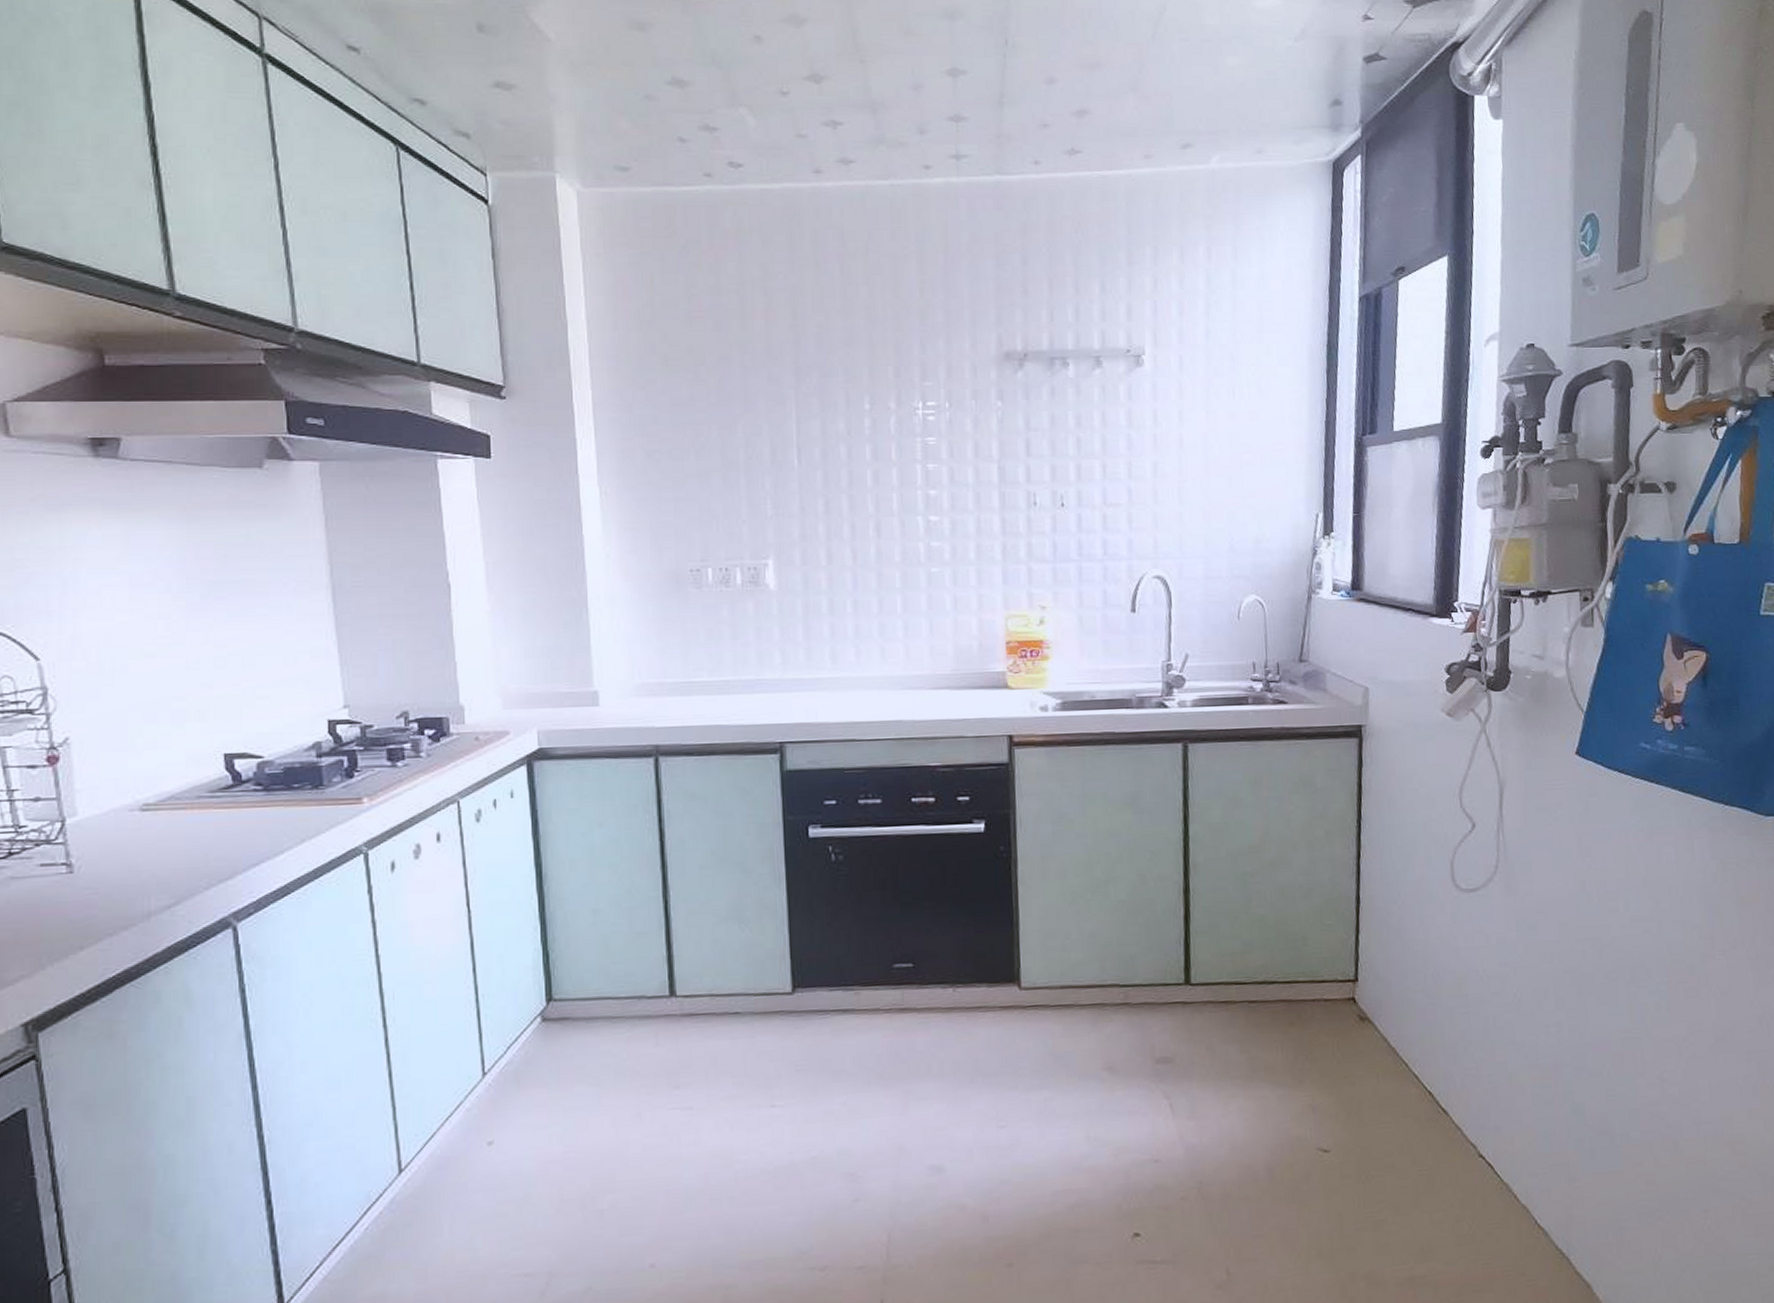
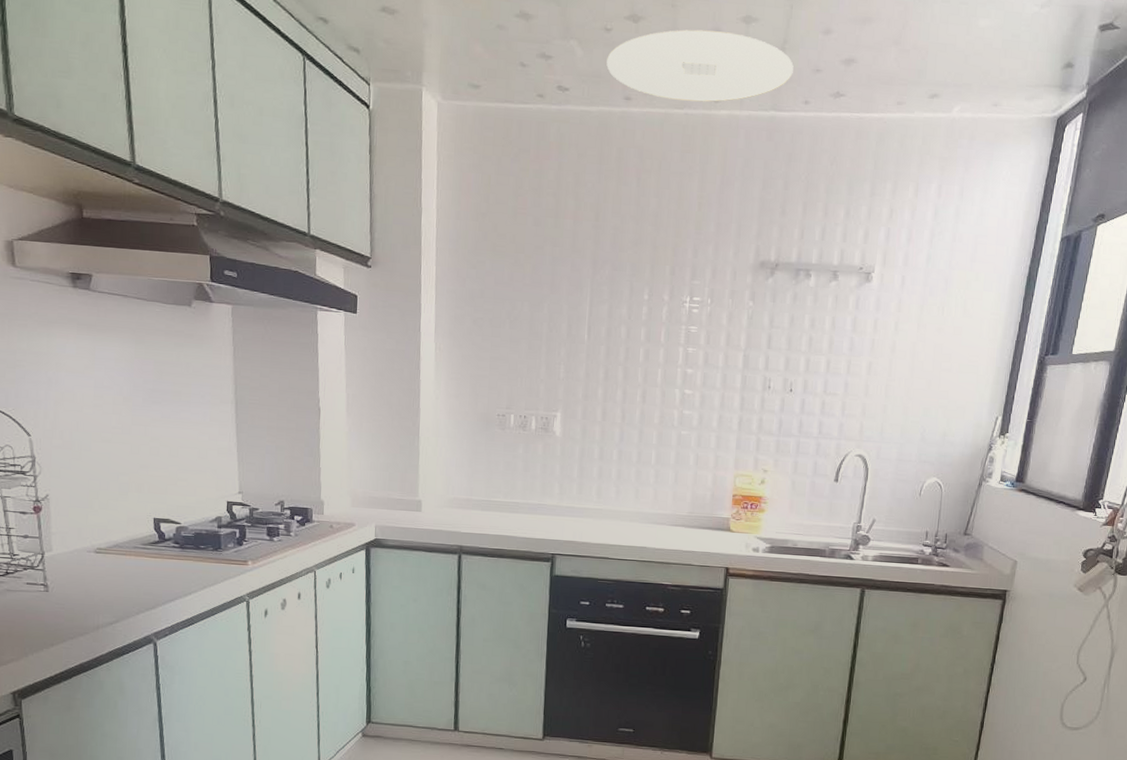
ceiling light: none [786,87,1016,170] -> present [606,29,794,103]

